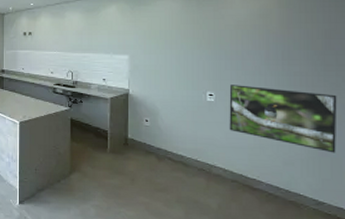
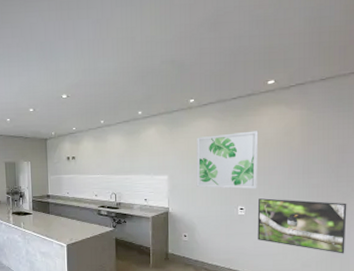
wall art: none [159,12,230,74] -> present [196,131,259,189]

